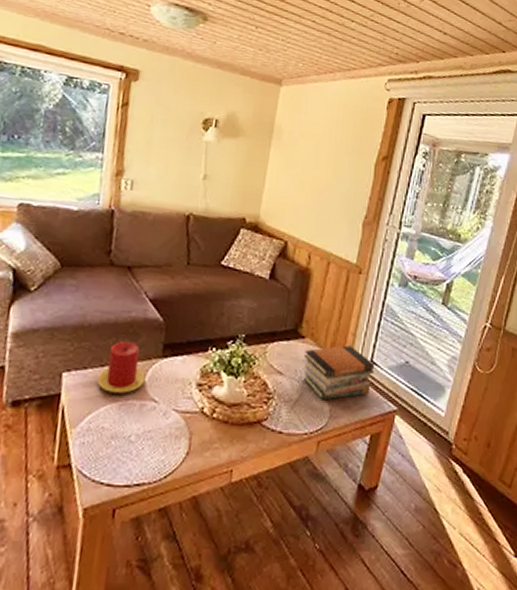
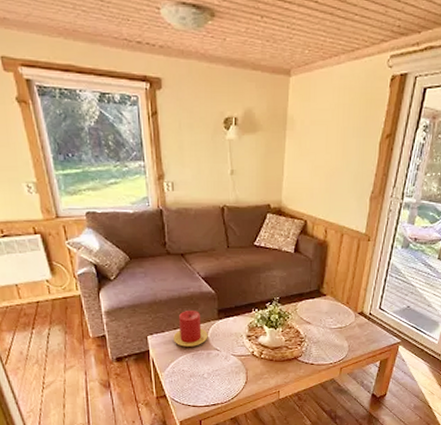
book stack: present [303,345,375,400] -> none [326,298,383,340]

